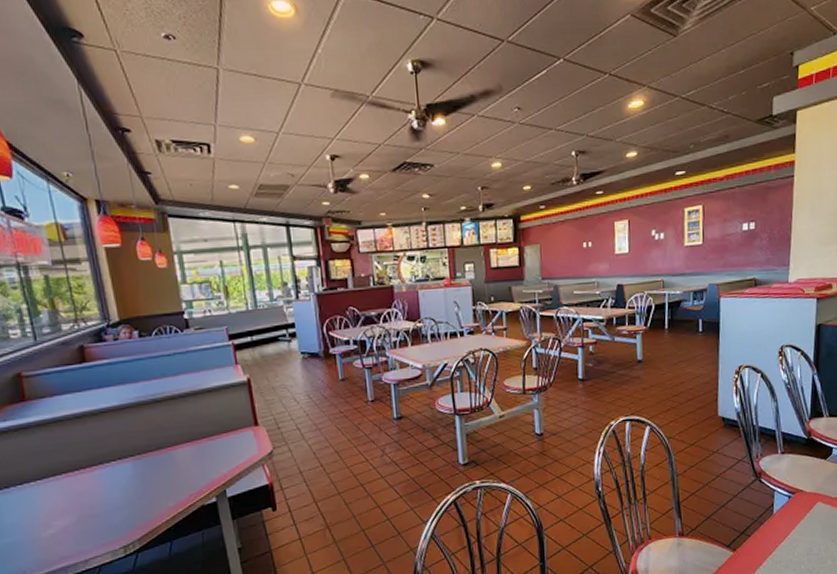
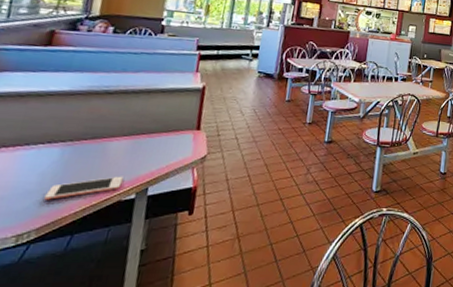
cell phone: none [134,481,200,513] -> present [44,176,124,200]

